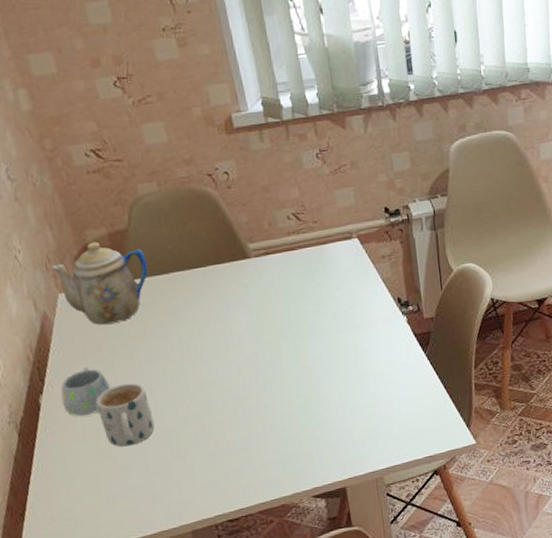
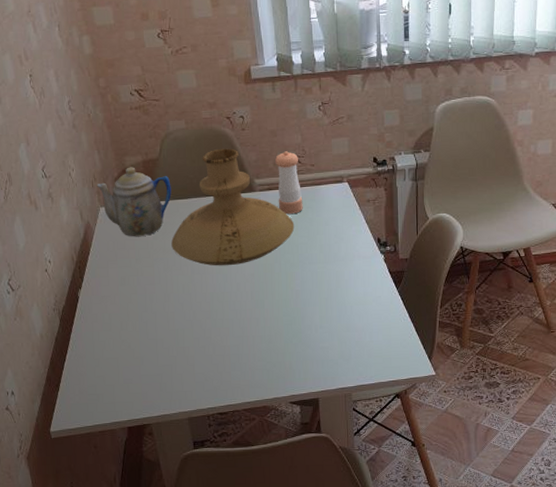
mug: present [60,367,110,416] -> none [95,270,134,311]
mug: present [96,383,155,447] -> none [122,287,166,340]
vase: none [152,210,301,349] -> present [171,148,295,266]
pepper shaker: none [270,208,309,281] -> present [275,151,303,215]

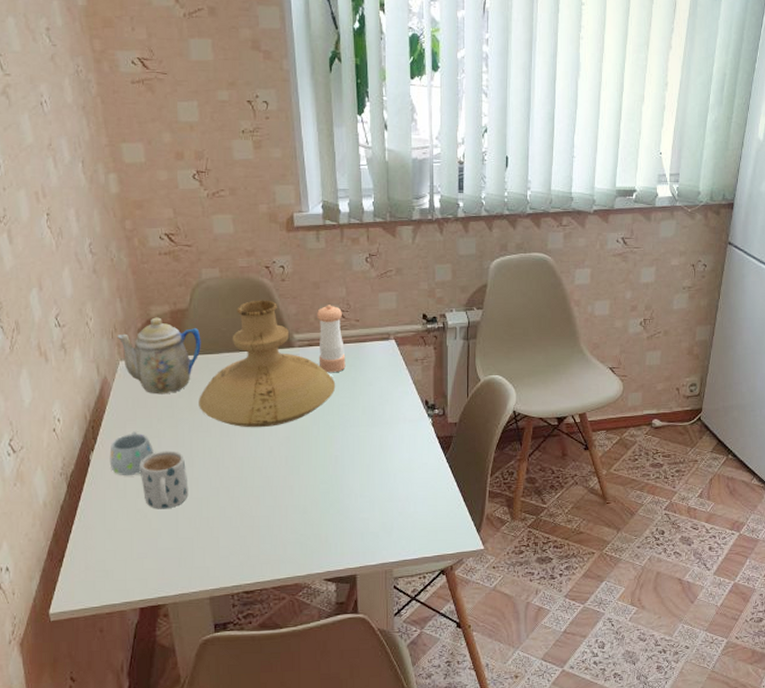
mug: none [95,270,134,311] -> present [109,431,154,476]
mug: none [122,287,166,340] -> present [139,450,189,509]

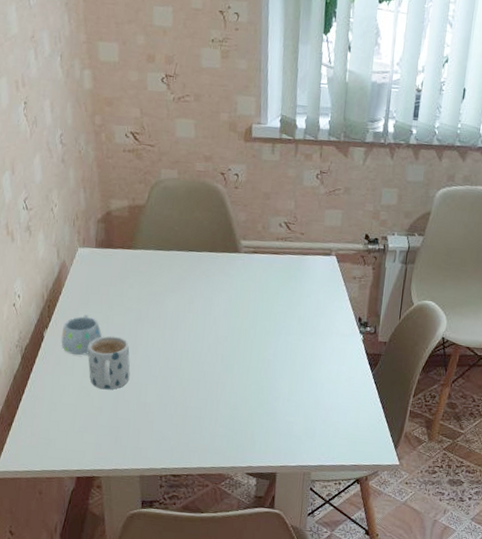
teapot: present [117,317,201,395] -> none [78,210,155,284]
vase: present [199,300,336,428] -> none [146,204,276,326]
pepper shaker: present [317,305,346,373] -> none [262,216,290,282]

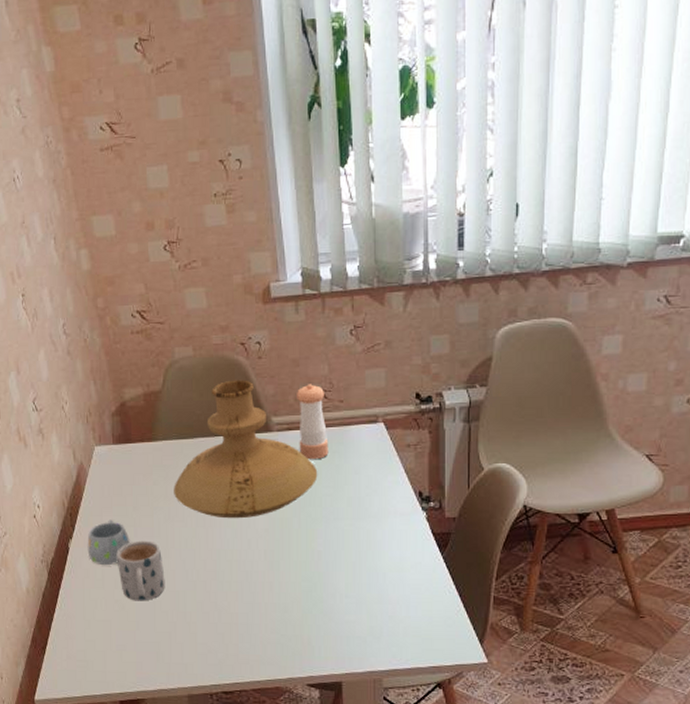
vase: none [146,204,276,326] -> present [174,380,318,519]
pepper shaker: none [262,216,290,282] -> present [297,384,329,460]

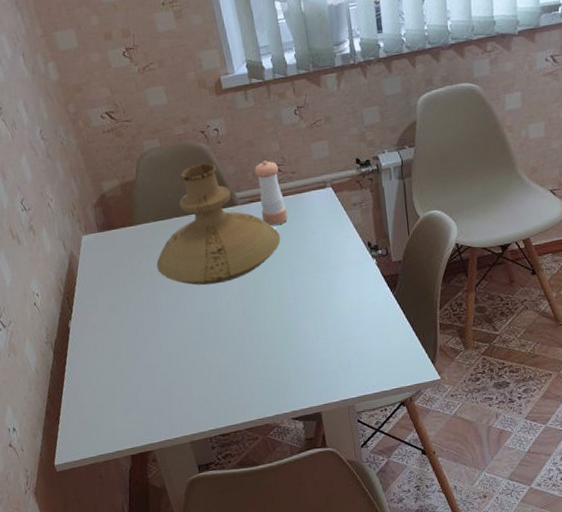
mug: present [87,519,130,566] -> none [85,298,124,340]
mug: present [116,540,165,601] -> none [112,312,159,367]

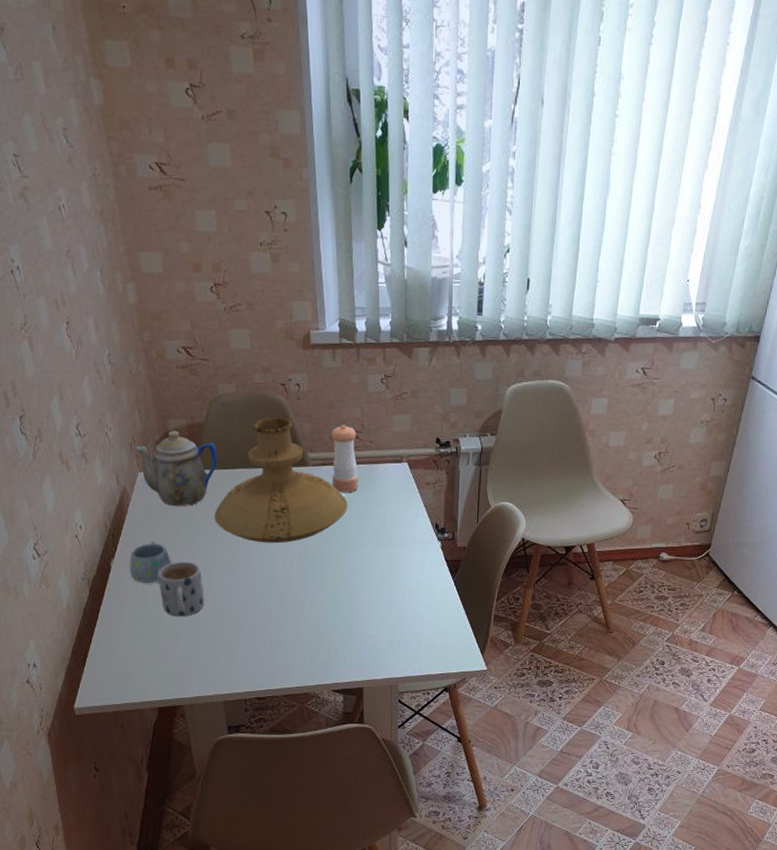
teapot: none [76,191,153,263] -> present [136,430,217,507]
mug: none [85,298,124,340] -> present [129,541,171,584]
mug: none [112,312,159,367] -> present [158,561,204,617]

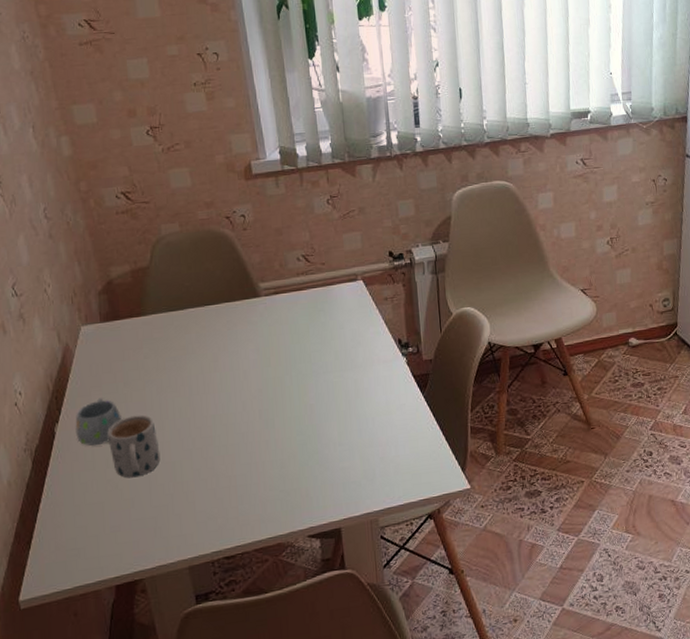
teapot: present [136,430,217,507] -> none [77,278,165,358]
vase: present [214,417,348,544] -> none [165,250,306,384]
pepper shaker: present [331,425,359,493] -> none [281,250,315,320]

